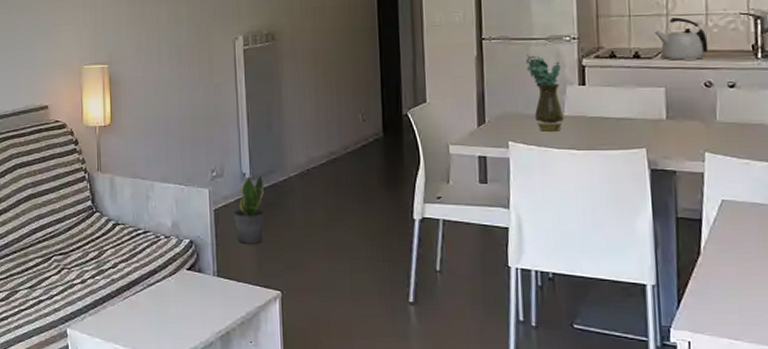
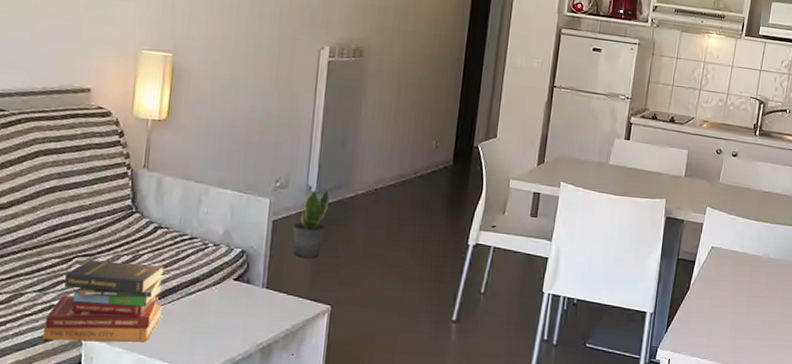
books: none [36,258,129,333] -> present [42,260,164,342]
vase: present [526,54,564,132] -> none [585,106,614,177]
kettle: present [655,17,709,61] -> none [689,92,725,131]

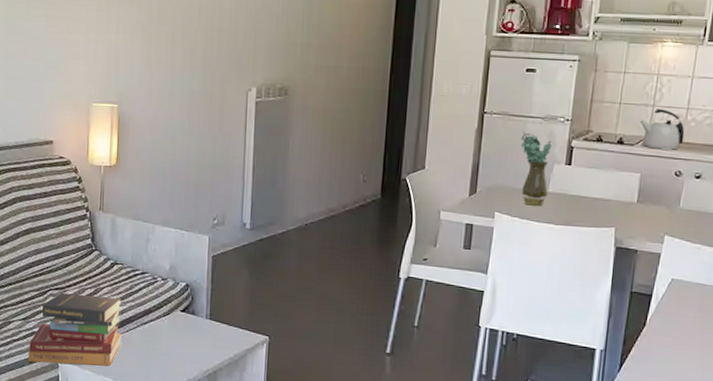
potted plant: present [292,188,330,258] -> none [230,225,263,291]
vase: none [585,106,614,177] -> present [521,131,552,206]
kettle: none [689,92,725,131] -> present [640,109,685,151]

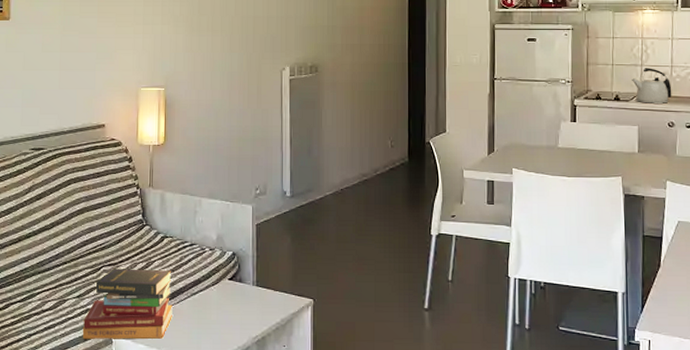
vase: present [521,131,552,206] -> none [529,93,558,160]

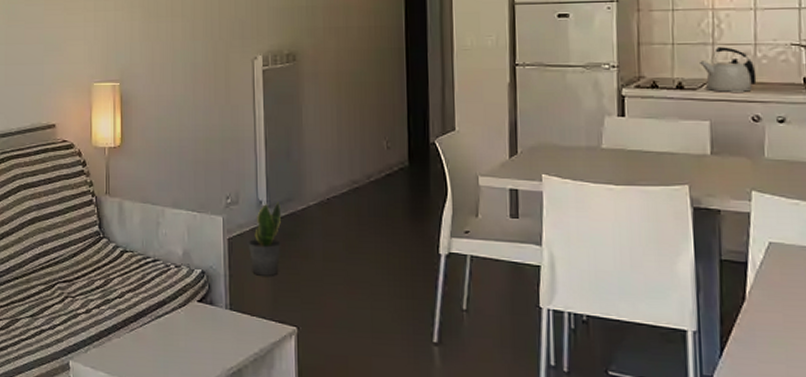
books: present [82,269,173,340] -> none [37,286,135,366]
potted plant: none [273,192,302,256] -> present [248,202,281,276]

